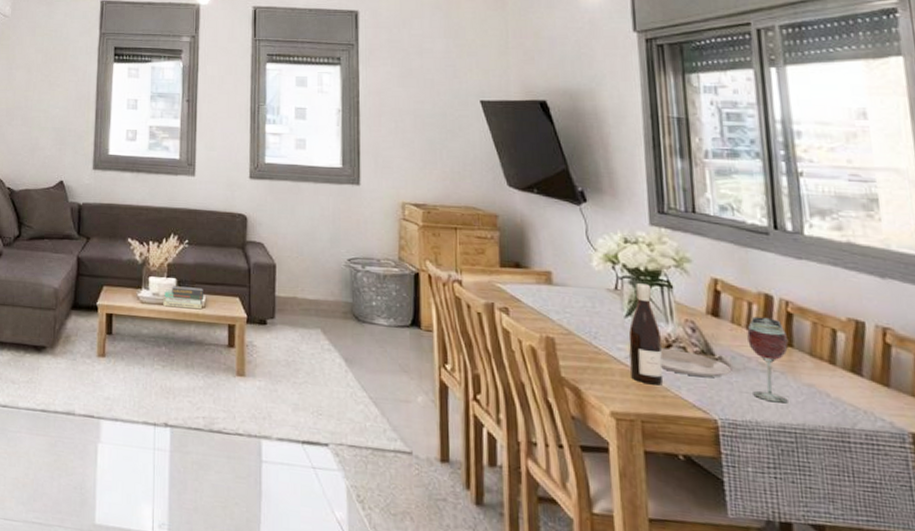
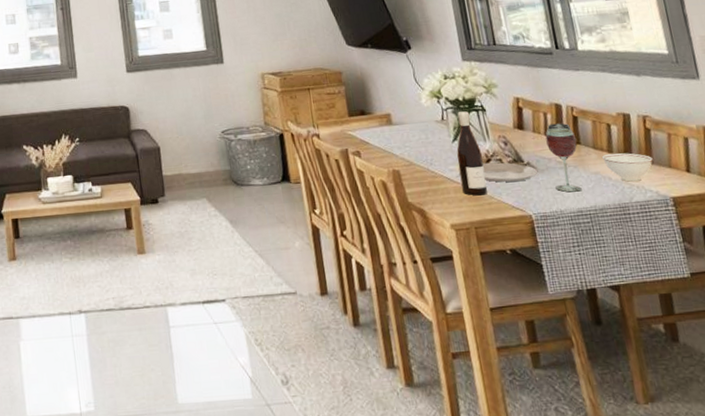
books: present [163,286,204,310] -> none [63,180,100,203]
bowl: none [821,364,890,406] -> present [602,152,653,183]

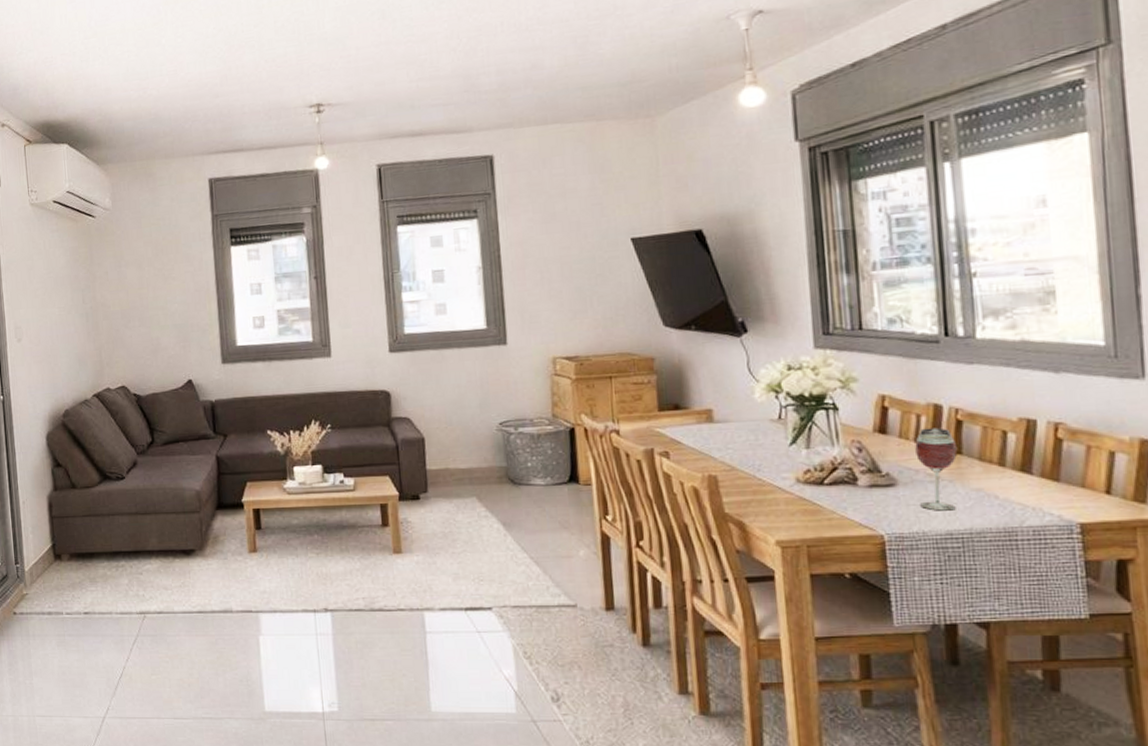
bottle: present [456,111,488,196] -> none [793,409,830,510]
plate: present [482,162,538,182] -> none [825,471,900,495]
bowl: present [602,152,653,183] -> none [990,466,1060,503]

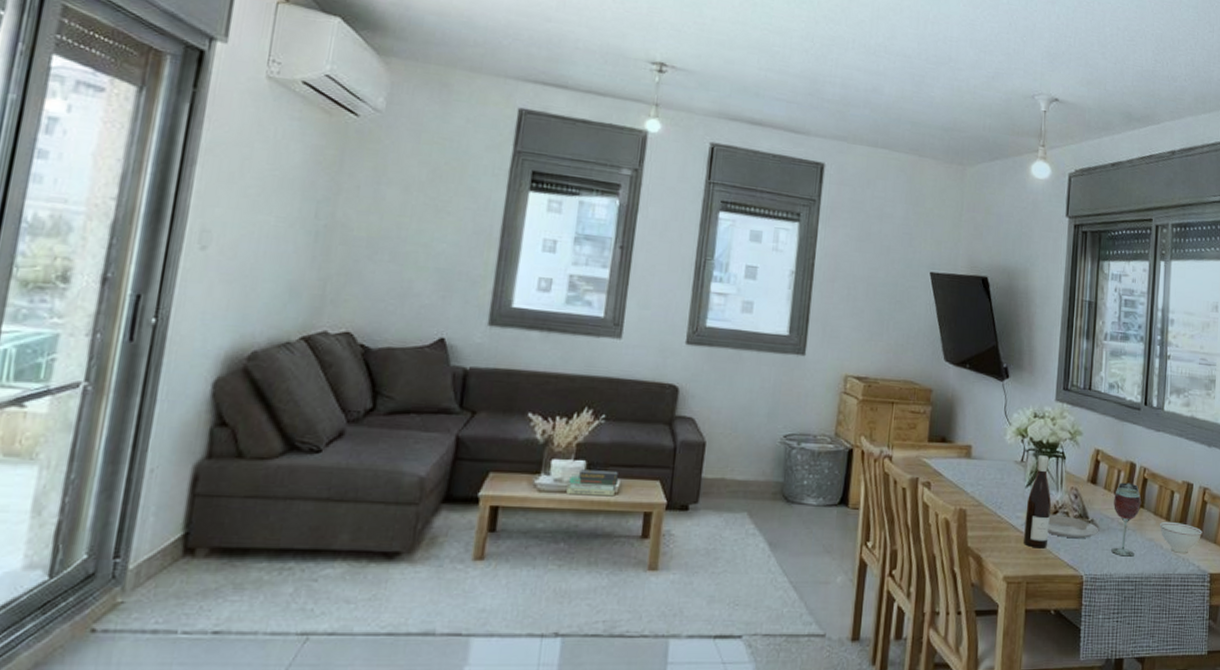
books: none [310,471,353,495] -> present [566,469,619,497]
bottle: none [793,409,830,510] -> present [1023,455,1052,549]
plate: none [825,471,900,495] -> present [1048,514,1099,538]
bowl: none [990,466,1060,503] -> present [1160,521,1203,554]

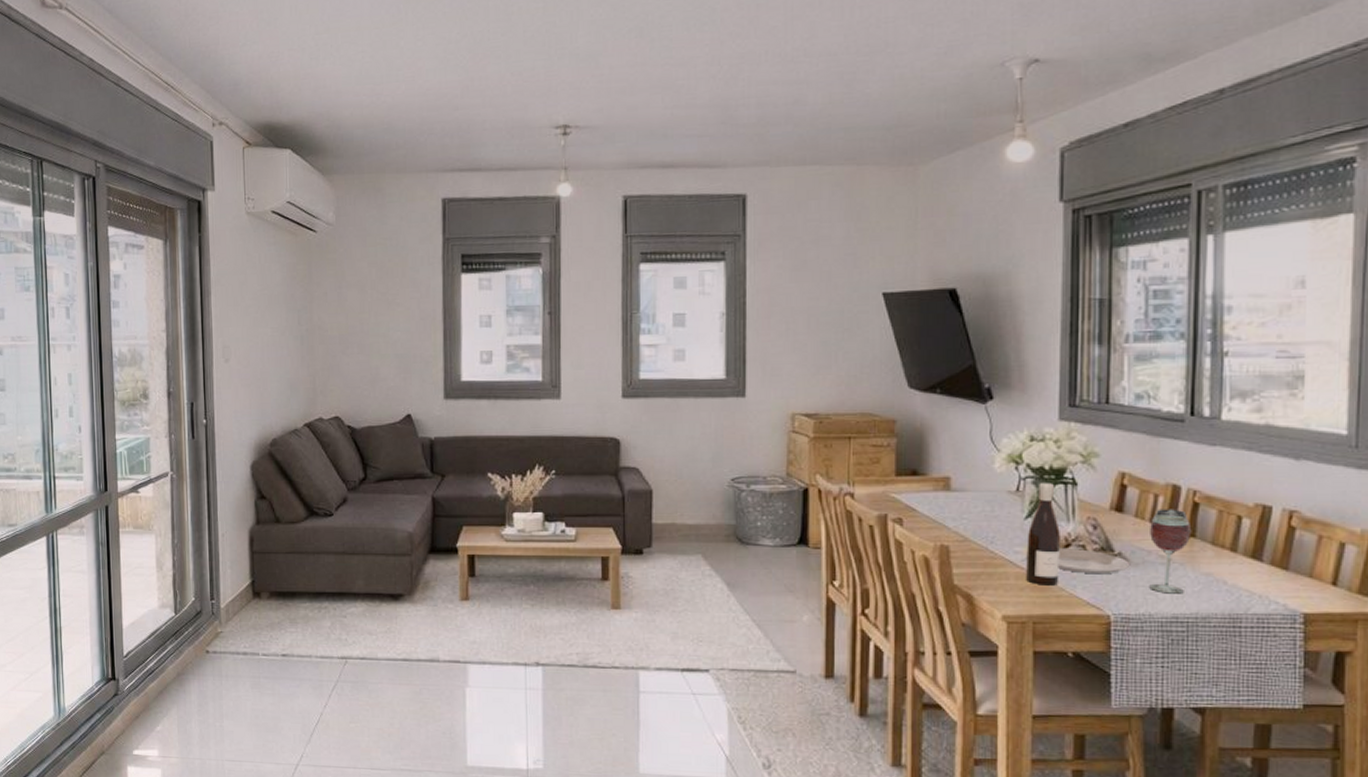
books: present [566,469,619,497] -> none [529,521,575,544]
bowl: present [1160,521,1203,554] -> none [1221,552,1290,591]

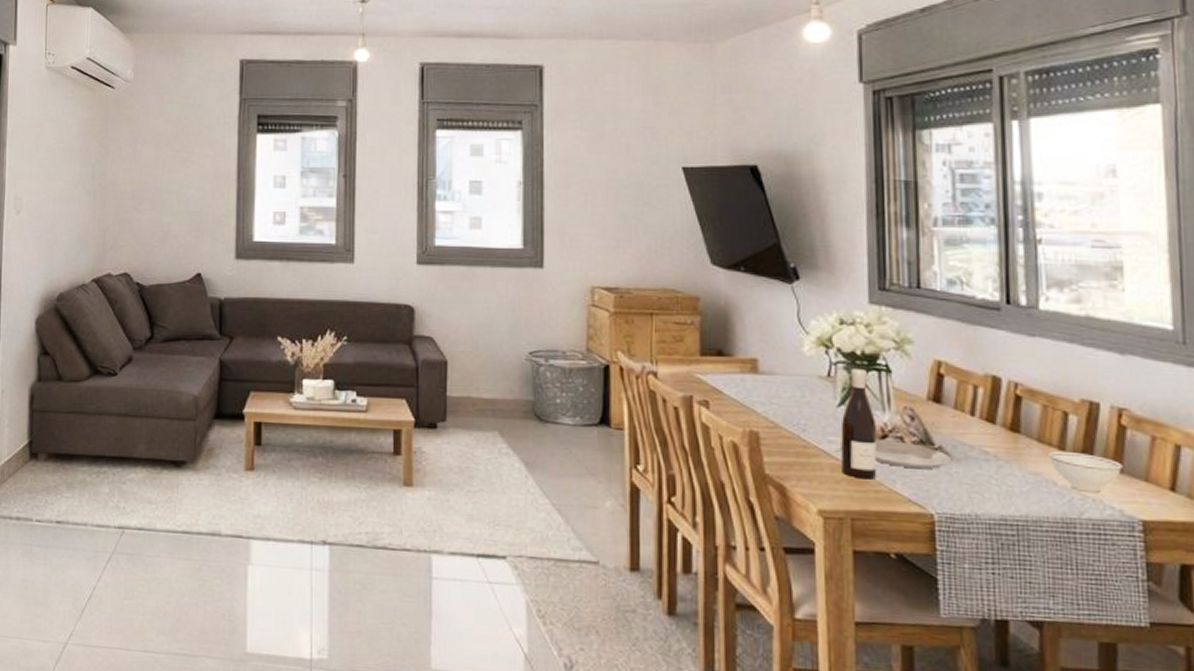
wineglass: present [1149,509,1192,594] -> none [971,401,1016,494]
bowl: none [1221,552,1290,591] -> present [1049,450,1123,494]

